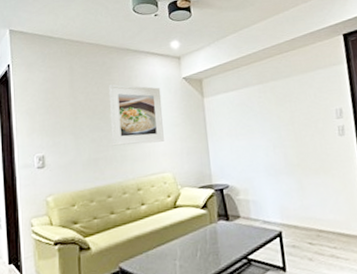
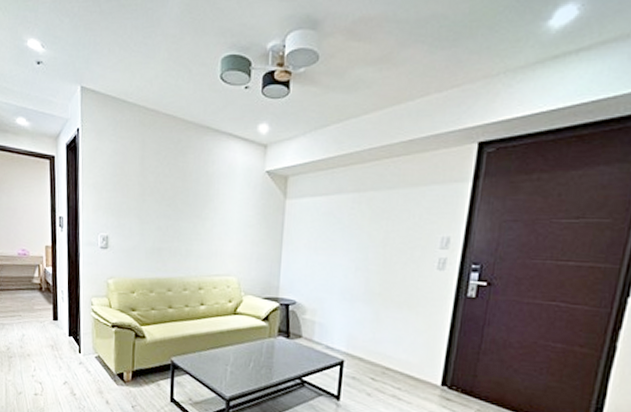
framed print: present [108,84,164,146] -> none [178,168,239,242]

